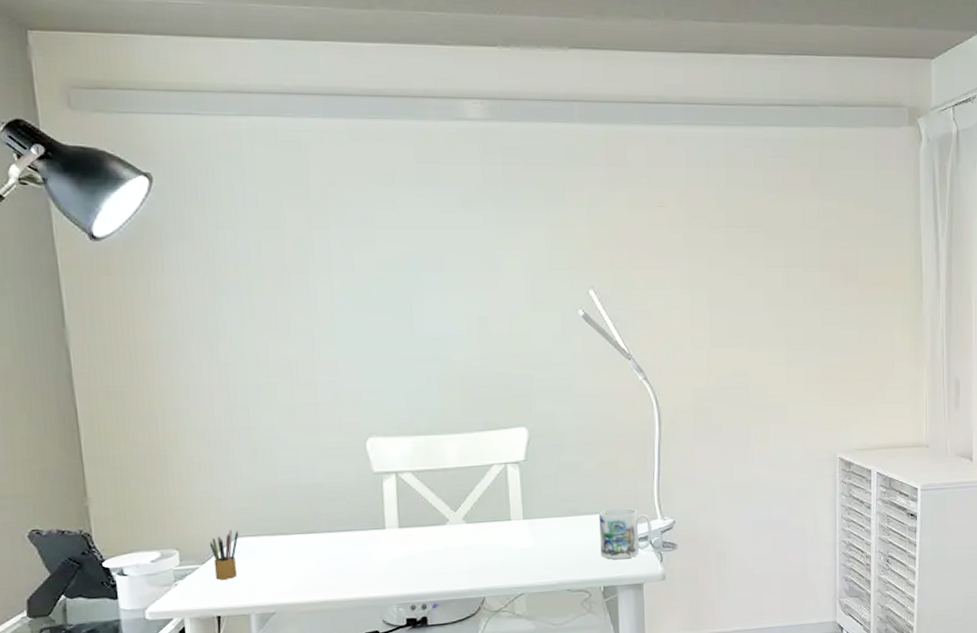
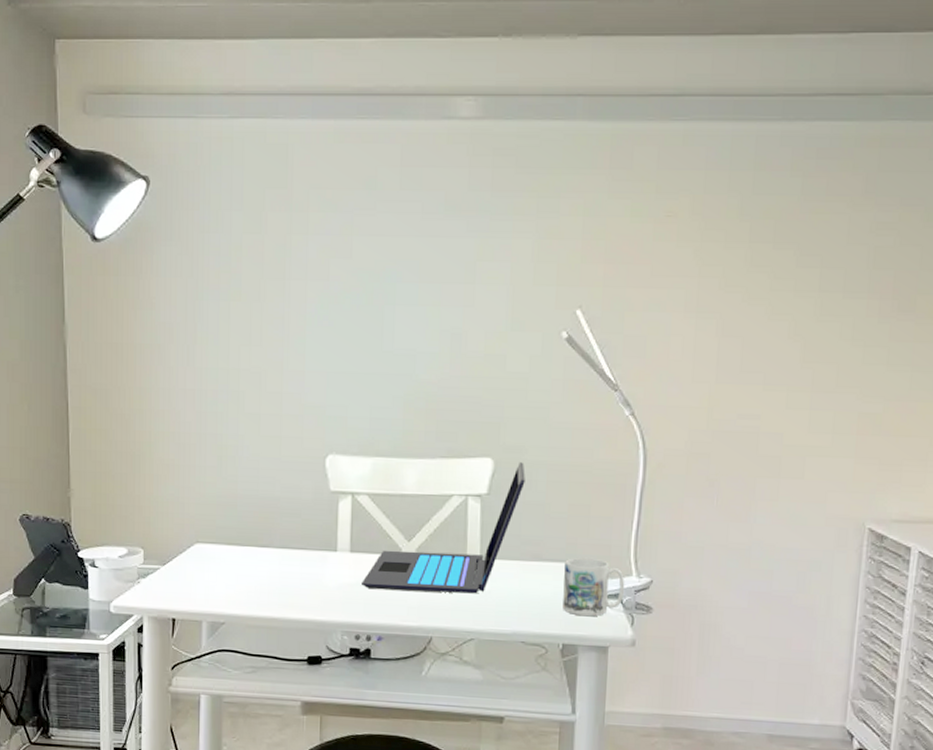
pencil box: present [209,530,239,580] -> none [171,534,199,583]
laptop: none [412,429,558,560] -> present [362,462,525,594]

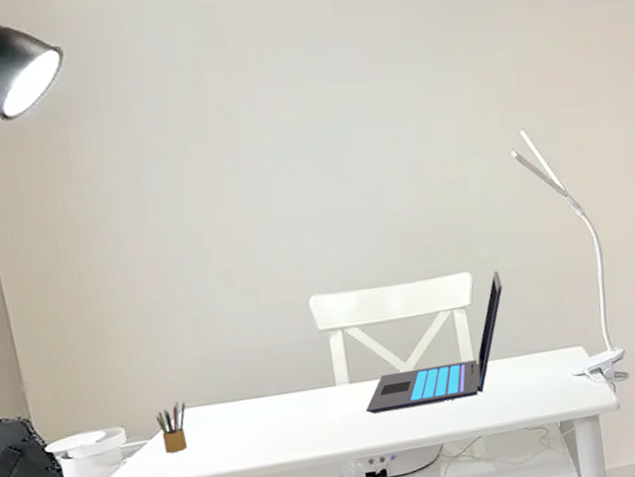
pencil box: none [171,534,199,583] -> present [155,401,188,454]
mug: present [563,557,625,617] -> none [549,342,604,394]

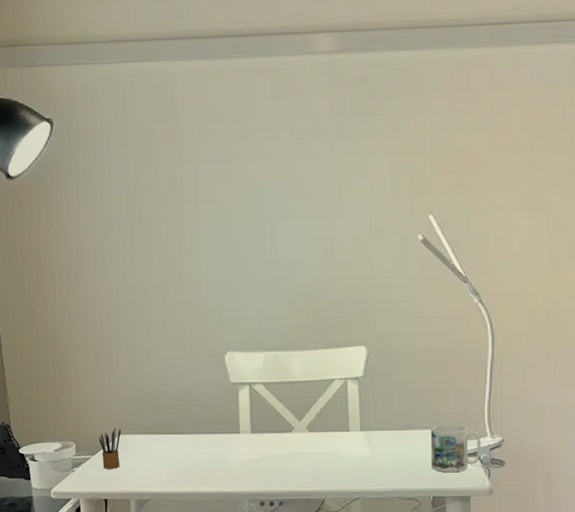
laptop: present [366,271,503,414] -> none [262,348,394,462]
mug: none [549,342,604,394] -> present [431,424,482,473]

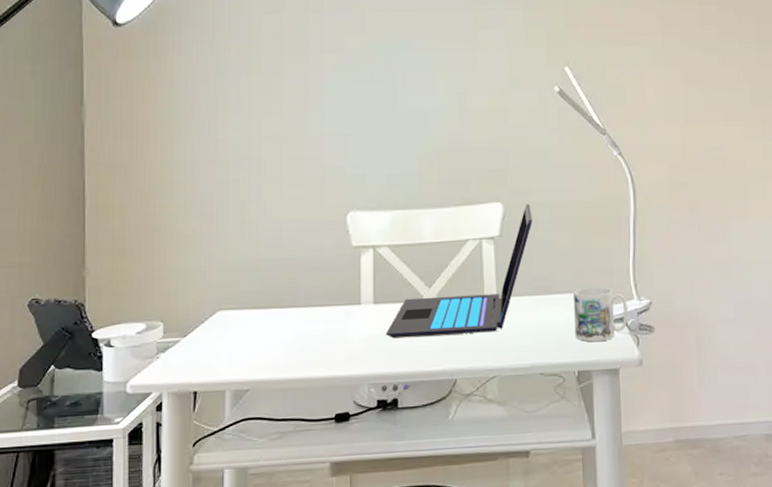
pencil box: present [98,427,122,469] -> none [192,302,221,354]
laptop: none [262,348,394,462] -> present [386,204,532,338]

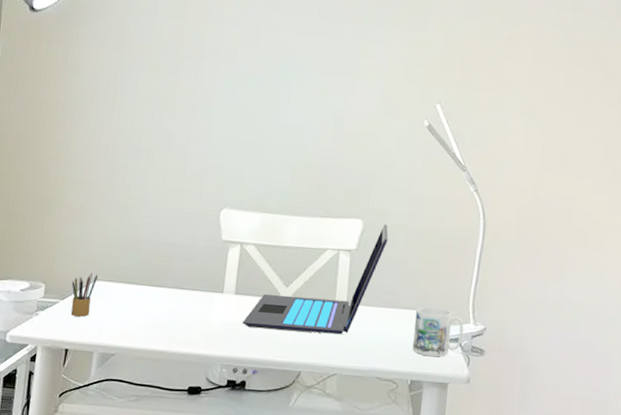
pencil box: none [192,302,221,354] -> present [71,272,99,317]

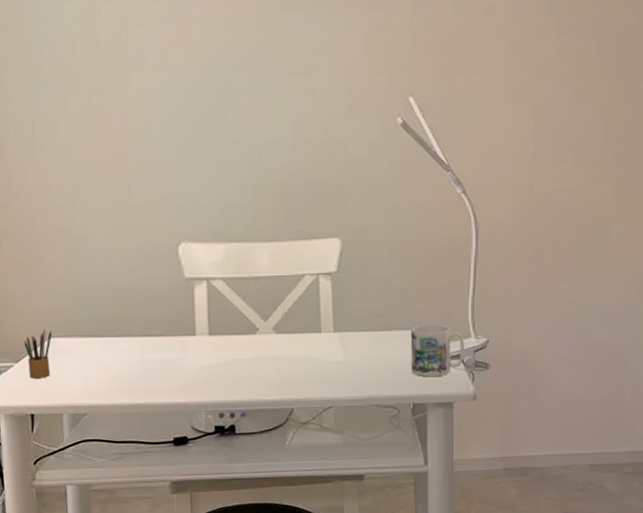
laptop: present [243,224,389,335] -> none [222,241,371,368]

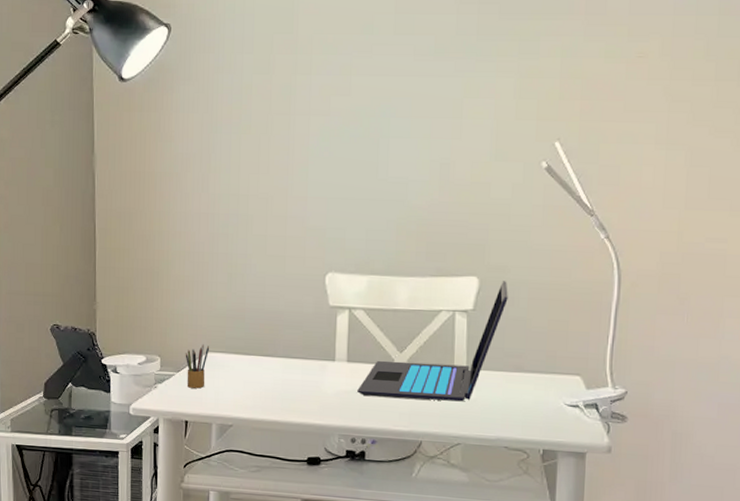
laptop: none [222,241,371,368] -> present [357,281,508,402]
mug: present [411,324,465,377] -> none [543,369,601,424]

